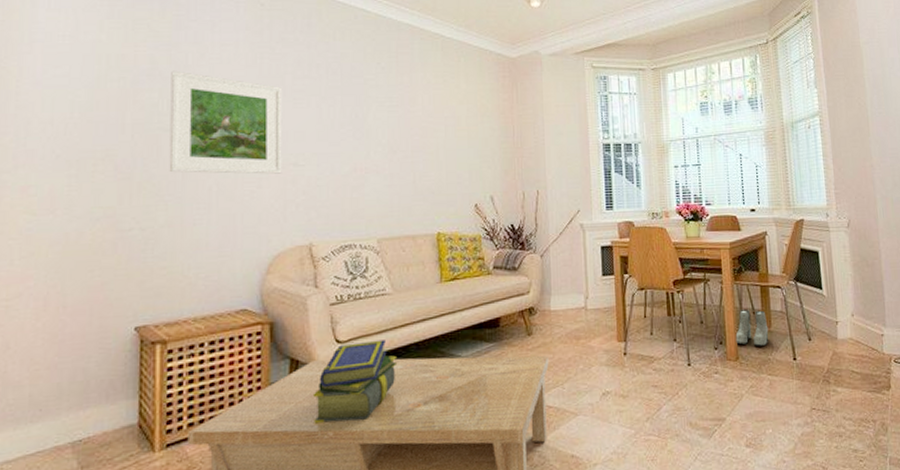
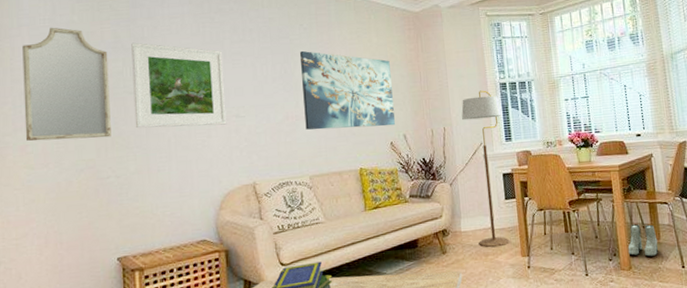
home mirror: none [28,45,141,182] -> present [22,27,111,141]
wall art: none [375,93,481,186] -> present [300,50,395,130]
floor lamp: none [558,150,606,330] -> present [461,90,510,248]

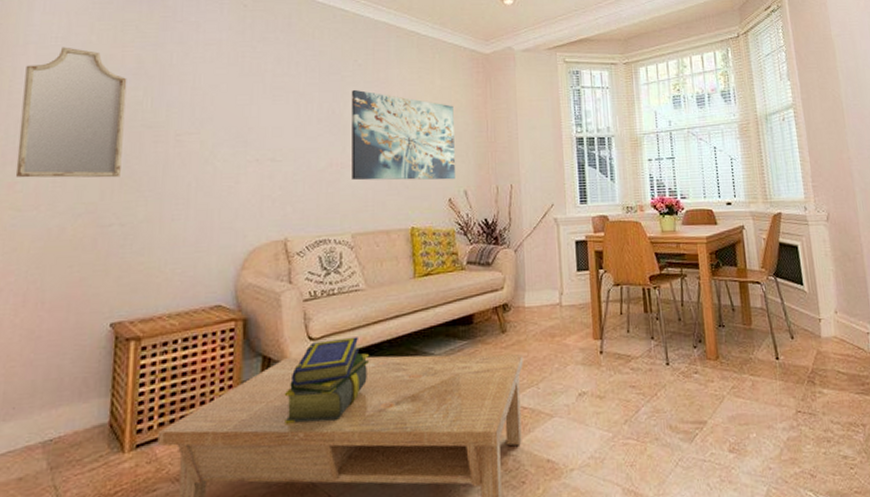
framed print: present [131,42,227,128] -> none [150,69,262,170]
floor lamp: present [461,90,510,248] -> none [532,144,581,328]
boots: present [628,224,658,257] -> none [715,306,749,345]

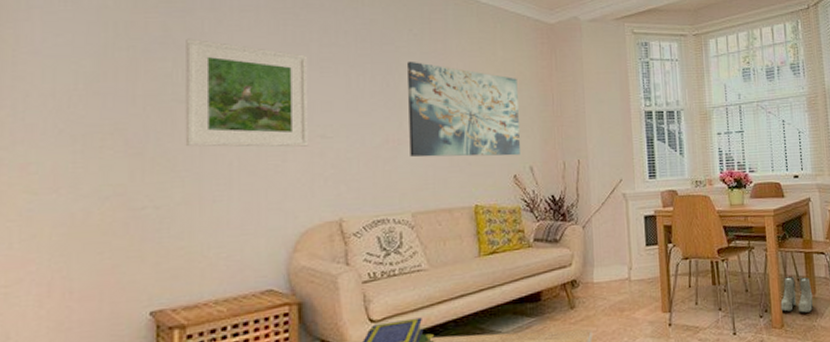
home mirror: present [15,47,127,178] -> none [28,12,153,158]
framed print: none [150,69,262,170] -> present [185,38,309,147]
boots: none [715,306,749,345] -> present [780,276,813,313]

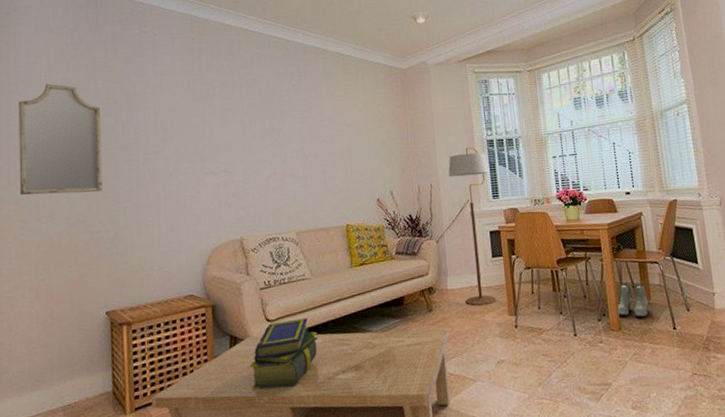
home mirror: none [28,12,153,158] -> present [19,83,103,195]
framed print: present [185,38,309,147] -> none [124,98,216,183]
wall art: present [408,61,520,158] -> none [288,107,382,186]
floor lamp: none [599,118,650,302] -> present [448,147,497,306]

